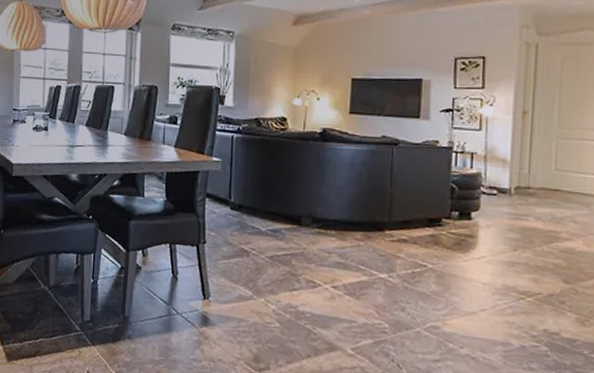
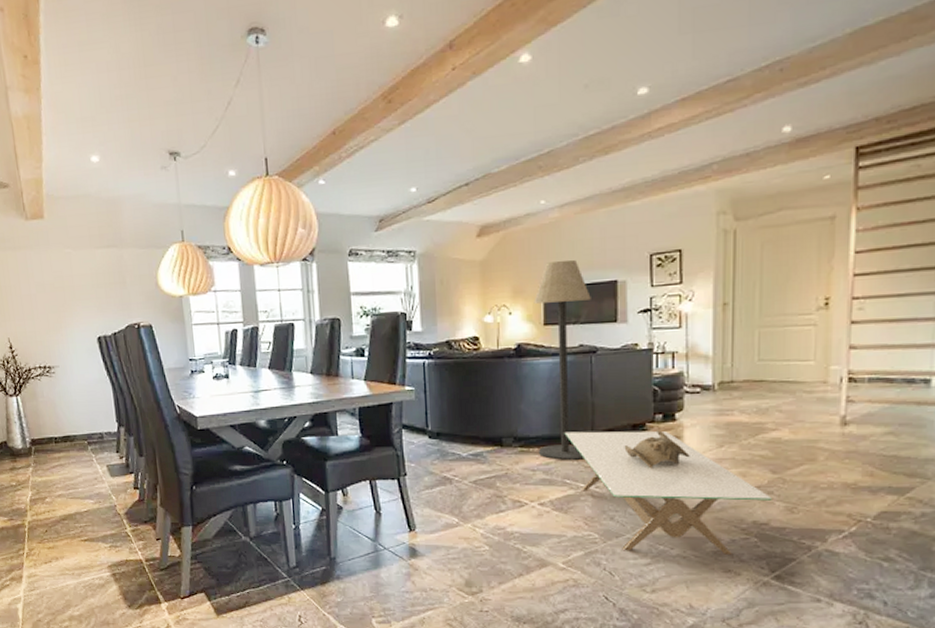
floor lamp: none [336,54,396,249] -> present [534,259,591,461]
coffee table: none [362,218,564,361] -> present [564,431,772,555]
decorative bowl: none [419,225,484,265] -> present [624,429,690,469]

